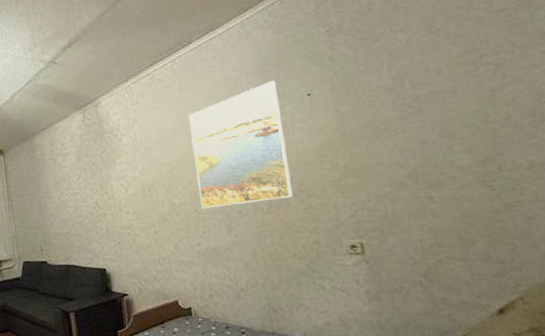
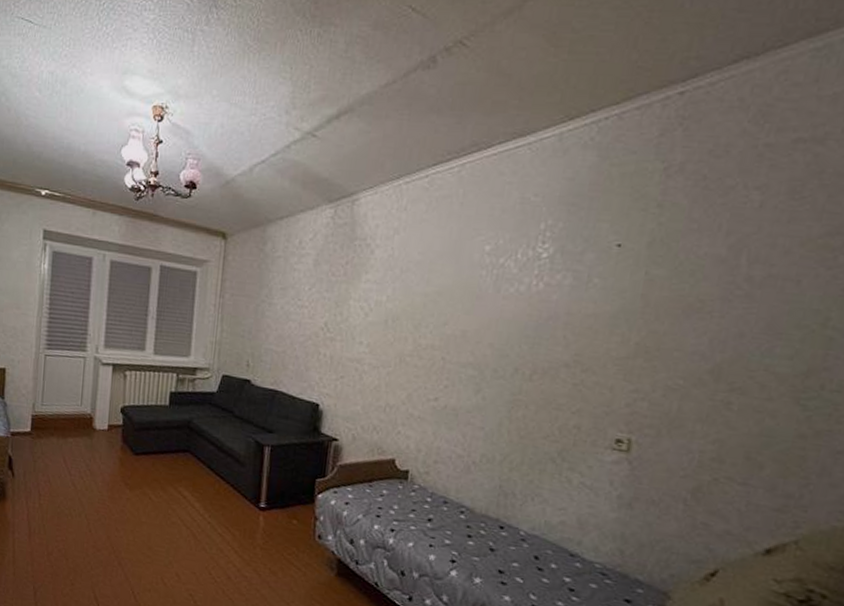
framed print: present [188,80,294,209] -> none [451,217,583,367]

